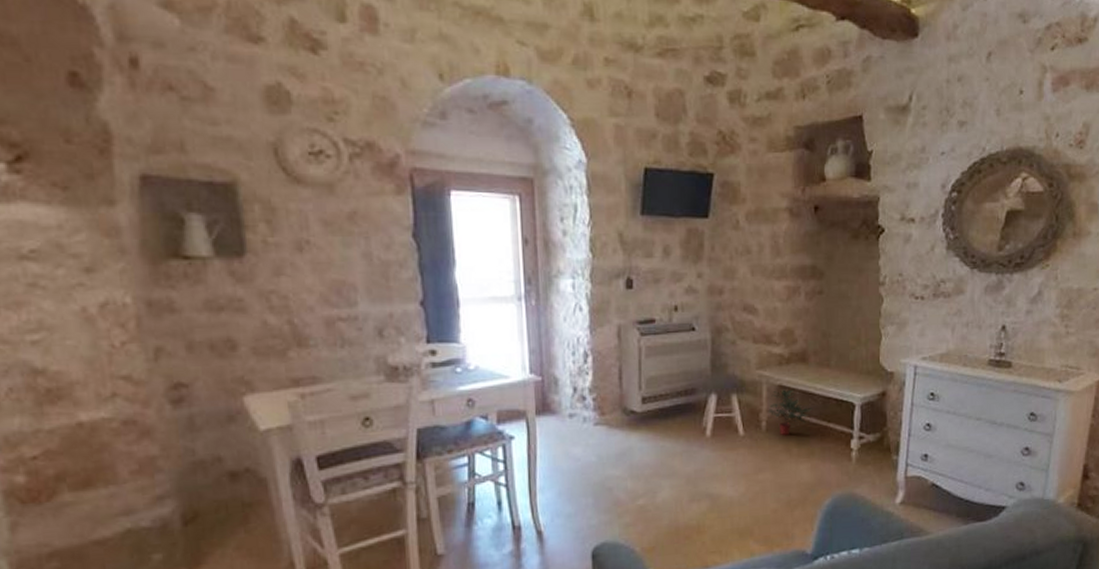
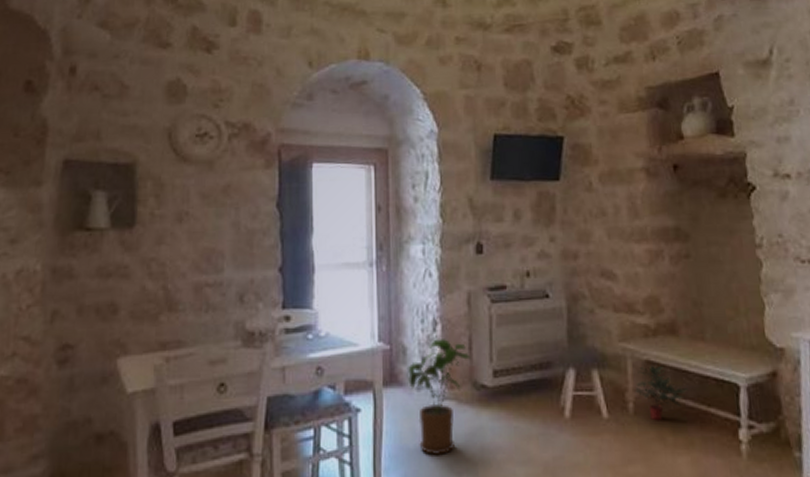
house plant: none [559,369,621,475] -> present [406,337,471,456]

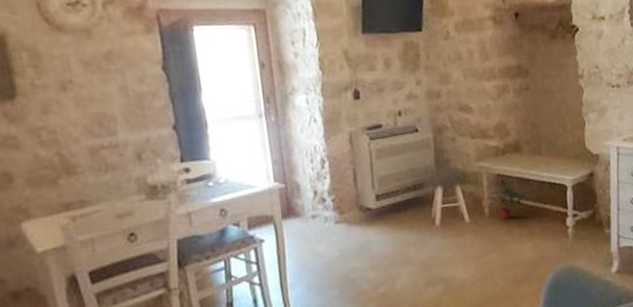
house plant: present [406,337,471,456] -> none [301,173,356,269]

